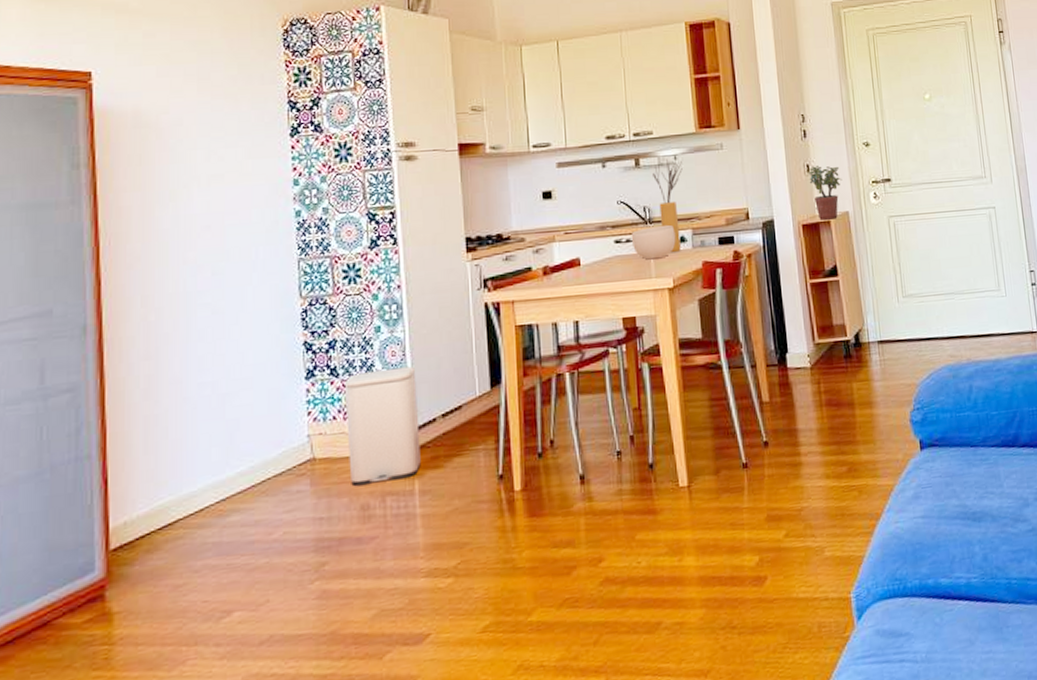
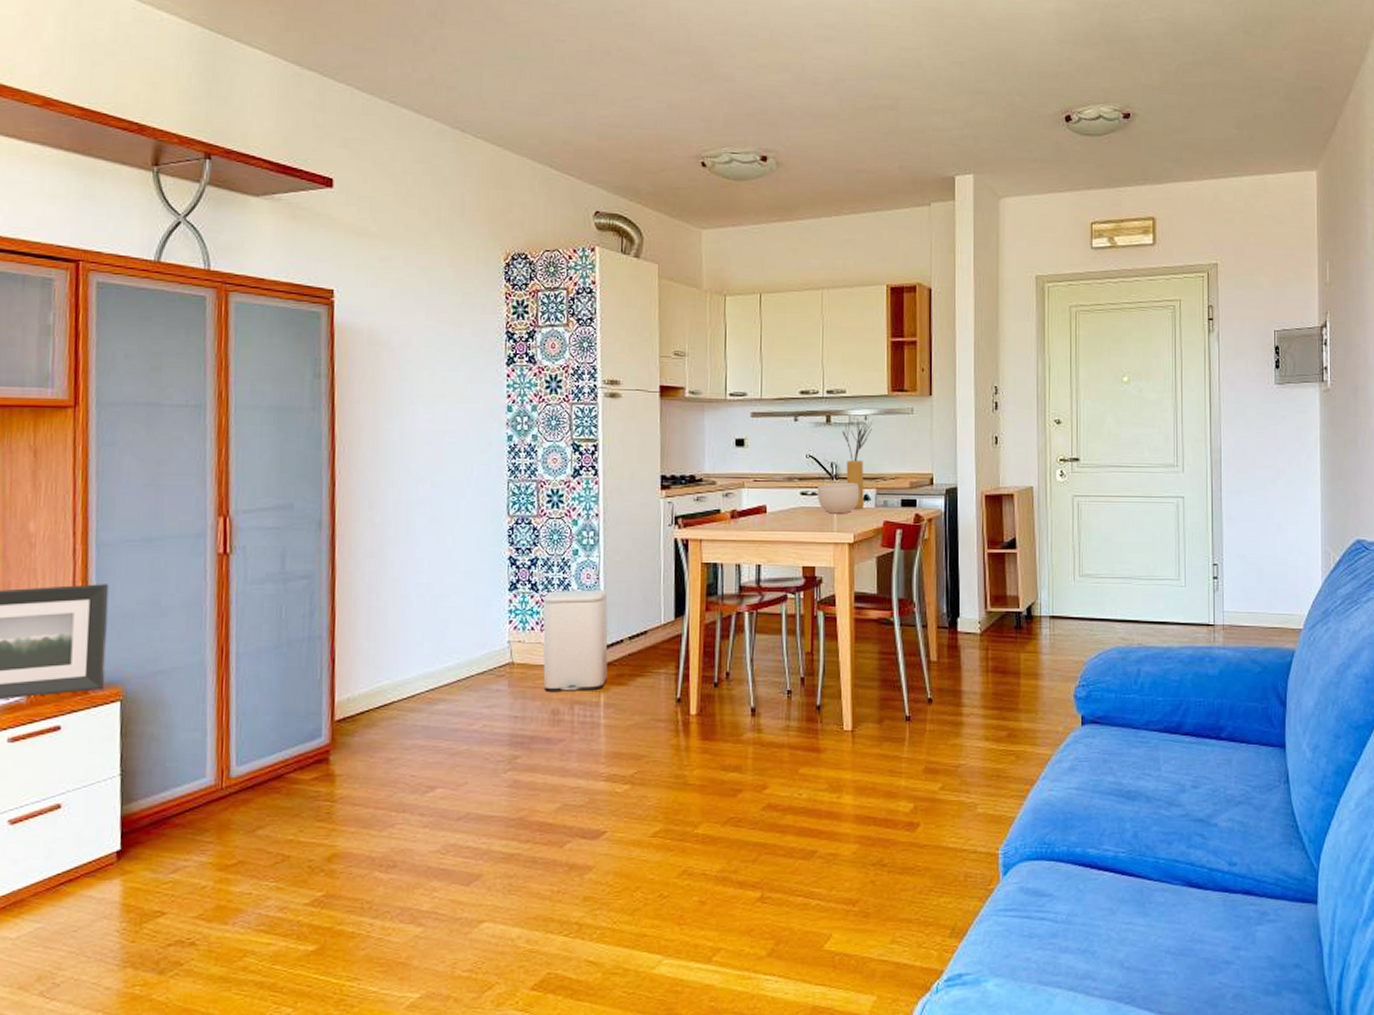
potted plant: present [808,166,842,221] -> none [996,439,1030,494]

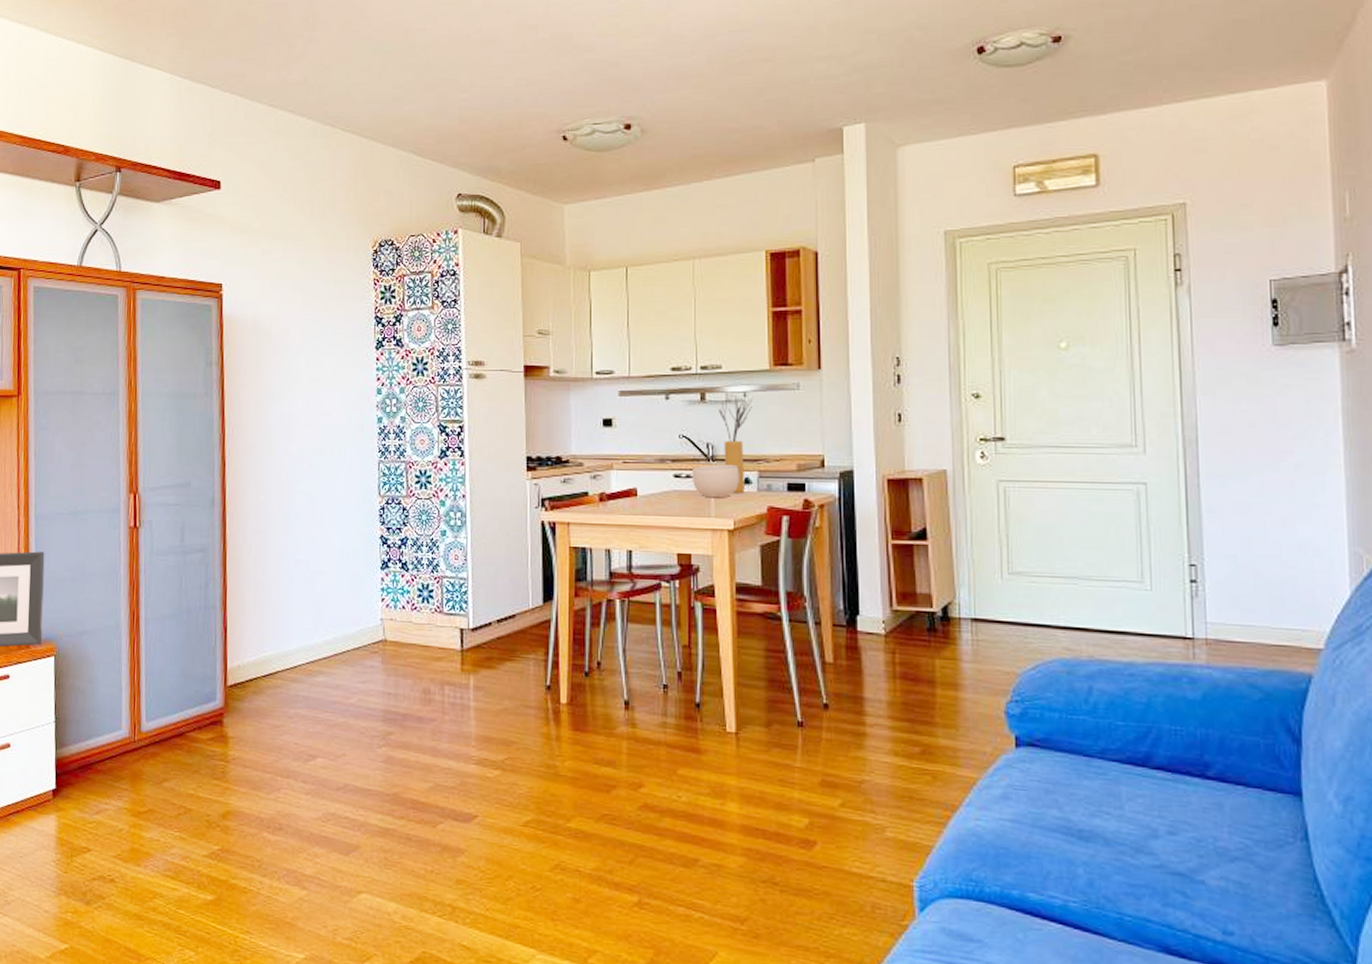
pedal bin: present [542,589,608,693] -> none [412,570,477,673]

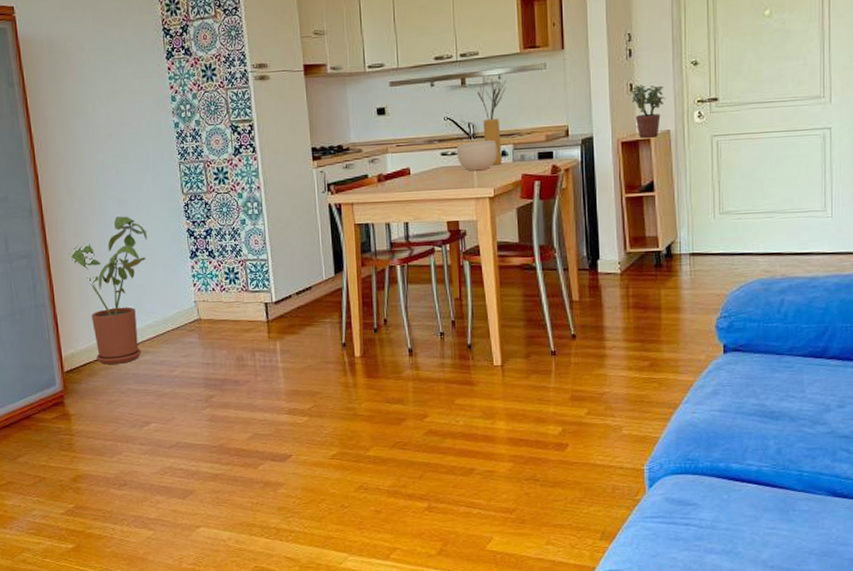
house plant: none [248,515,337,683] -> present [69,216,148,365]
potted plant: none [900,416,942,478] -> present [631,85,666,139]

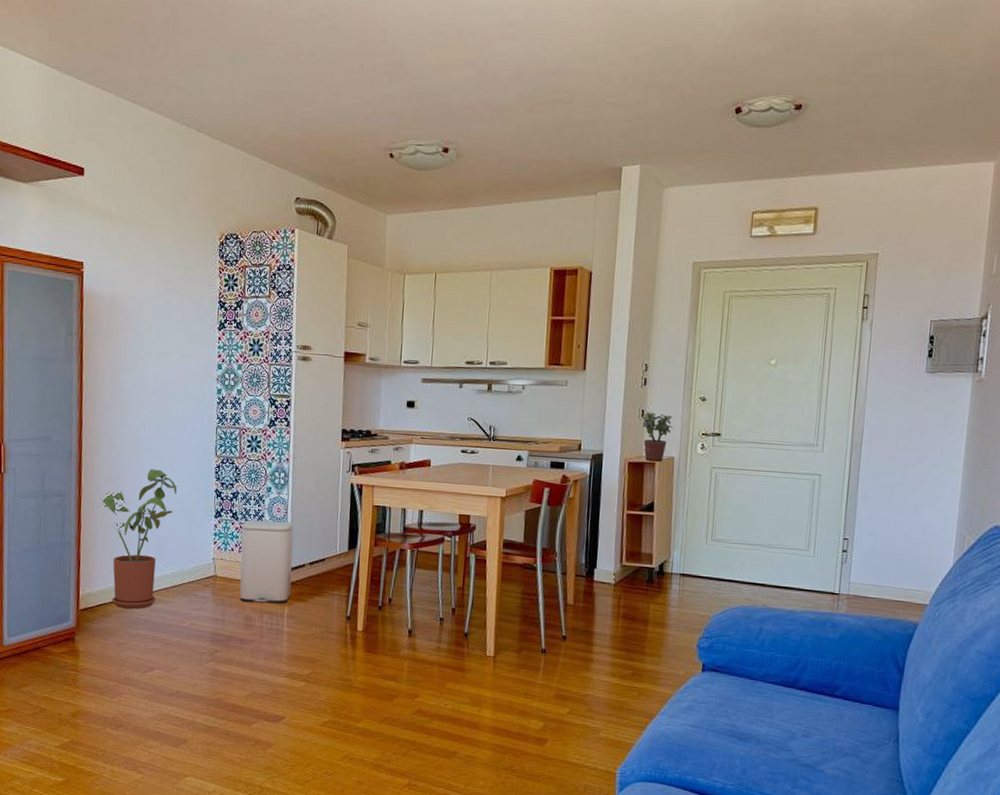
pedal bin: none [219,253,281,343] -> present [239,520,293,604]
bowl: present [456,139,498,171] -> none [475,443,514,471]
vase: present [478,77,507,166] -> none [502,387,530,469]

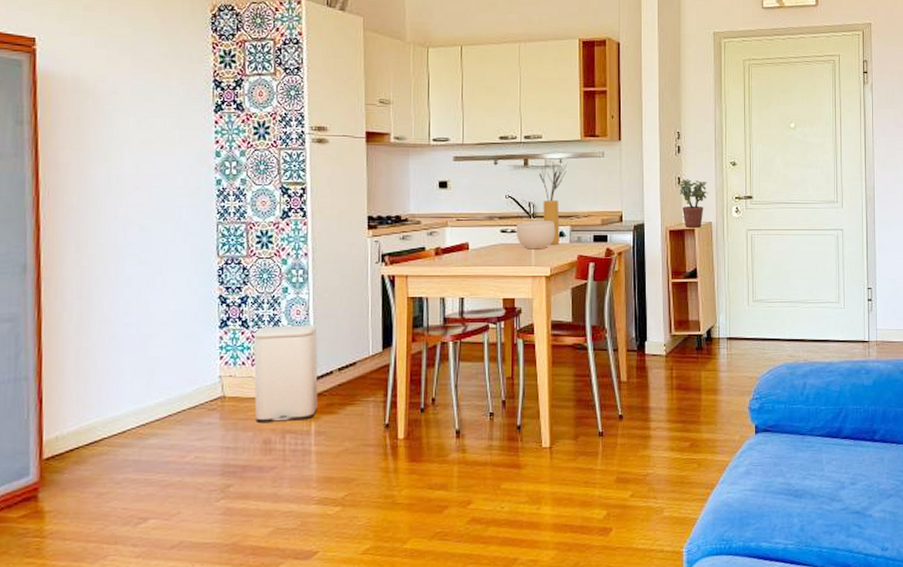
house plant: present [100,469,178,609] -> none [68,278,171,450]
bowl: none [475,443,514,471] -> present [515,220,556,250]
vase: none [502,387,530,469] -> present [539,161,568,246]

